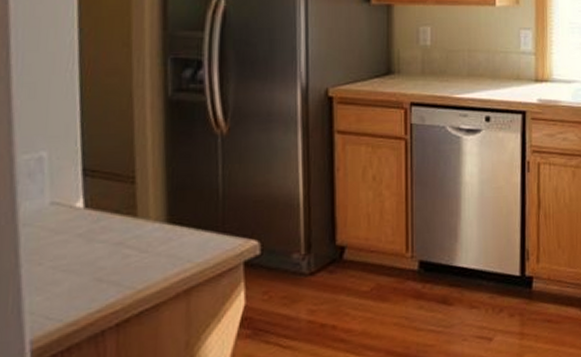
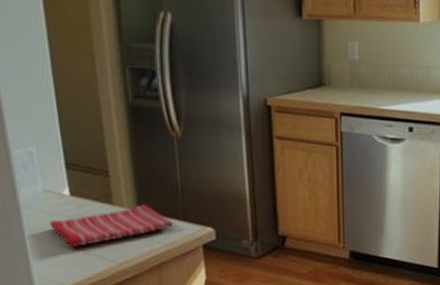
dish towel: none [54,215,209,274] -> present [49,204,173,248]

